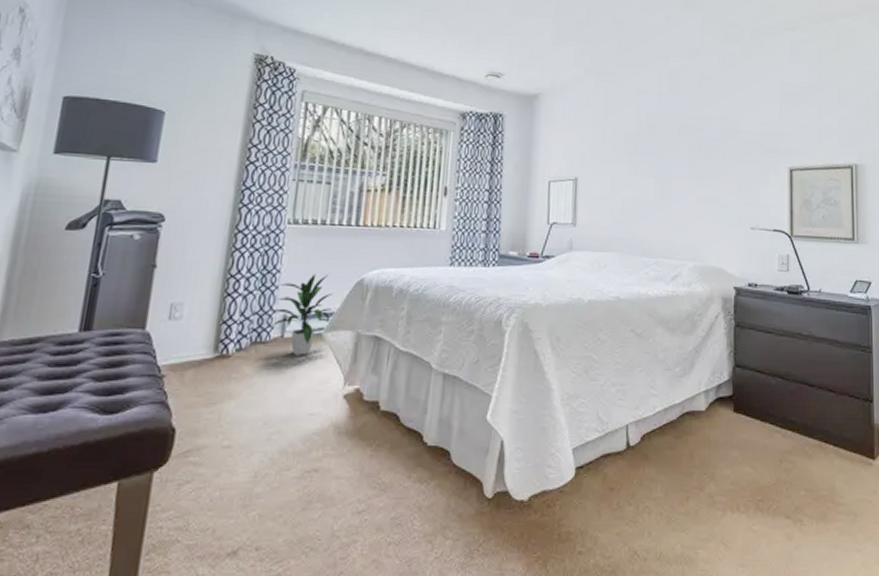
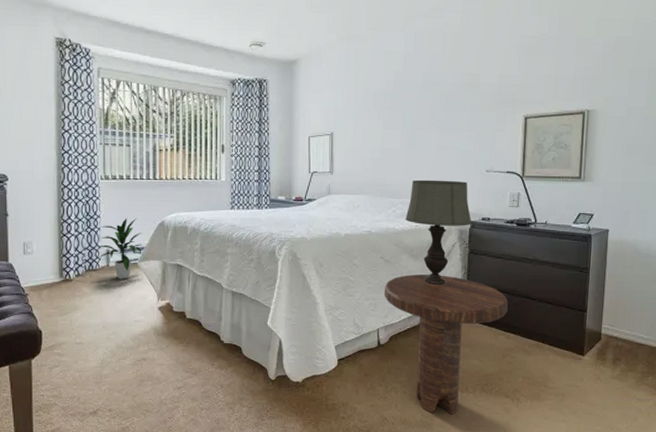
side table: none [634,353,783,545] -> present [384,274,509,415]
table lamp: none [660,236,736,367] -> present [405,179,472,285]

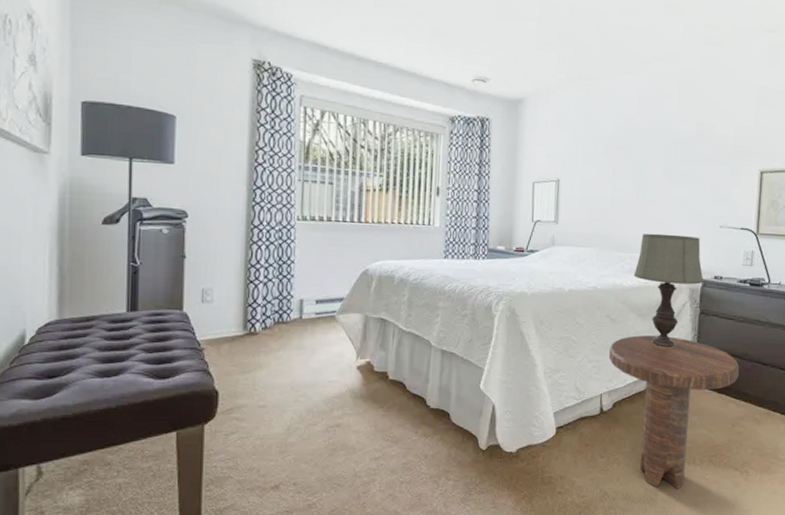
indoor plant: present [97,217,143,279] -> none [289,264,343,334]

